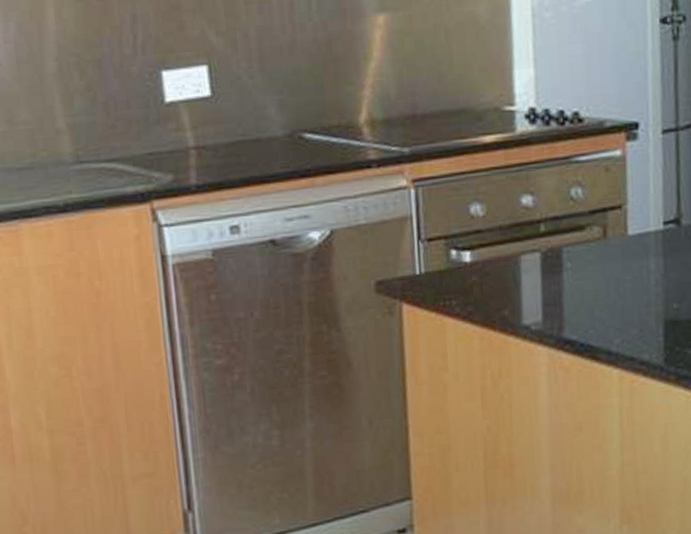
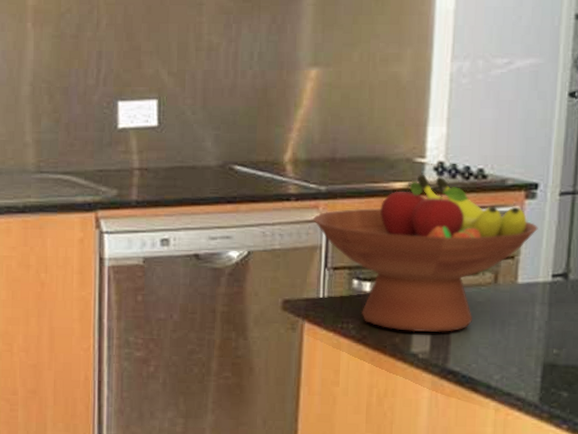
fruit bowl: none [399,123,644,302] -> present [313,174,538,332]

